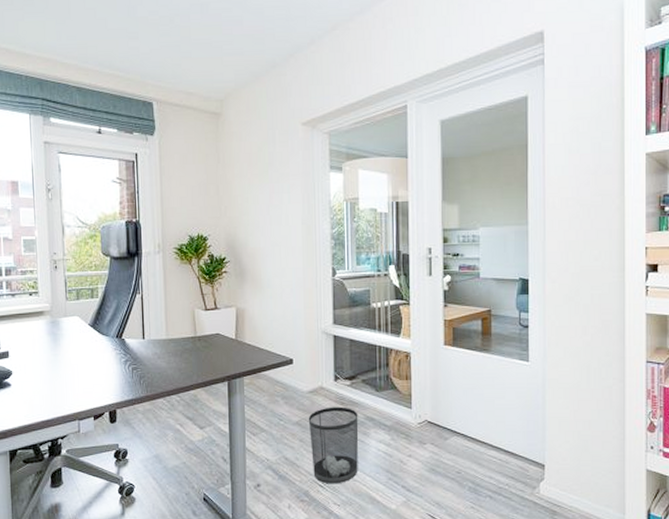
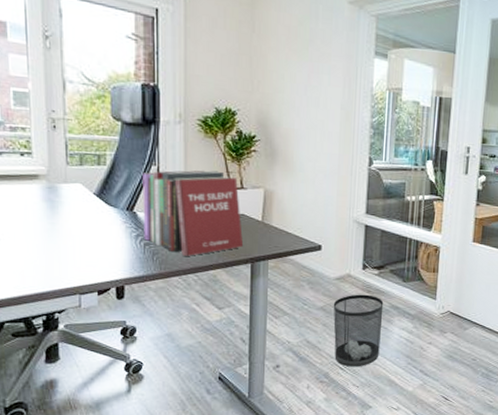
books: none [129,294,220,378] -> present [143,170,244,256]

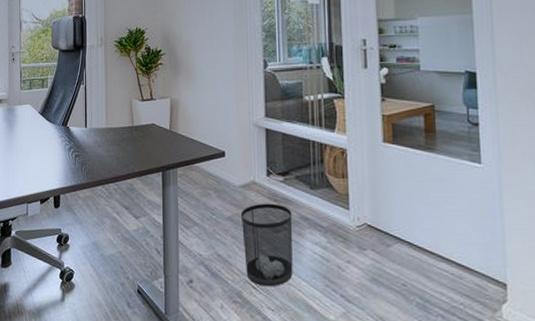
books: present [143,170,244,256] -> none [74,85,155,166]

